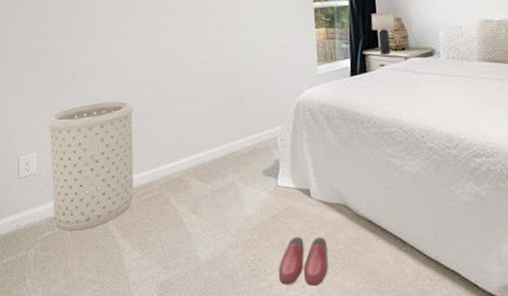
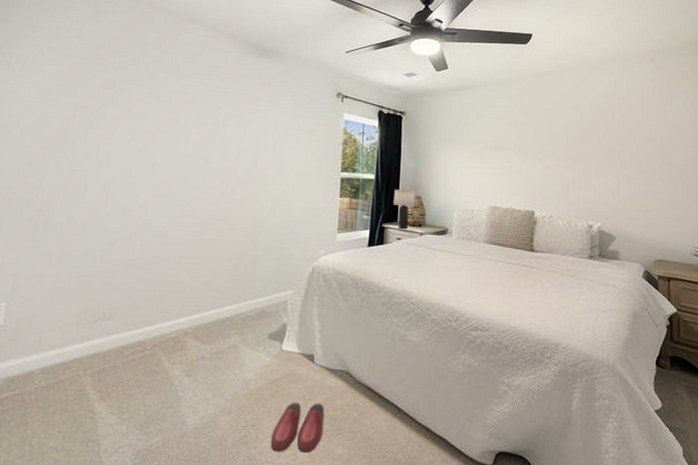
laundry basket: present [47,101,134,231] -> none [17,251,135,392]

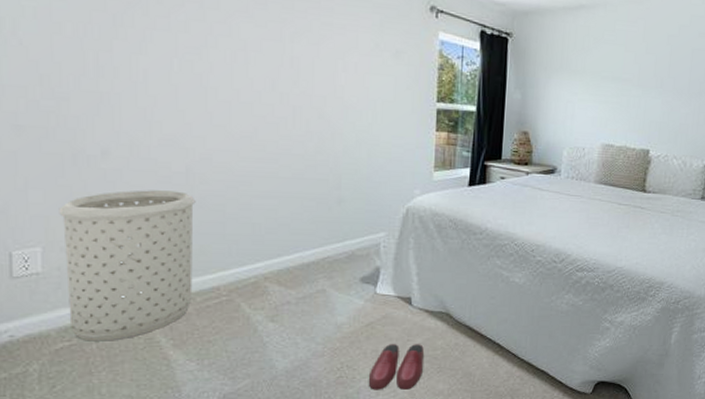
laundry basket: none [17,251,135,392] -> present [58,190,196,341]
table lamp: present [394,189,415,229] -> none [497,123,522,167]

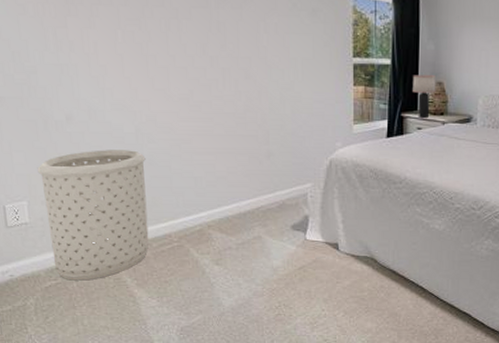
slippers: present [369,344,424,390] -> none [304,286,352,327]
table lamp: none [497,123,522,167] -> present [413,75,436,118]

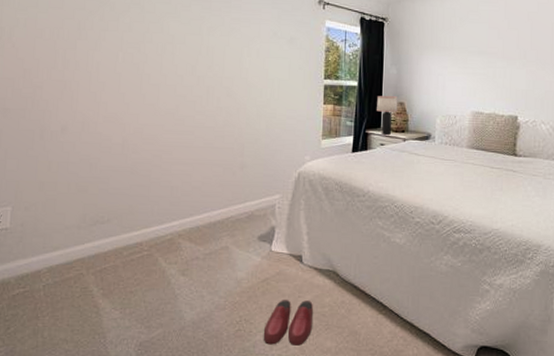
laundry basket: present [37,150,150,281] -> none [25,159,128,289]
slippers: none [304,286,352,327] -> present [264,300,313,346]

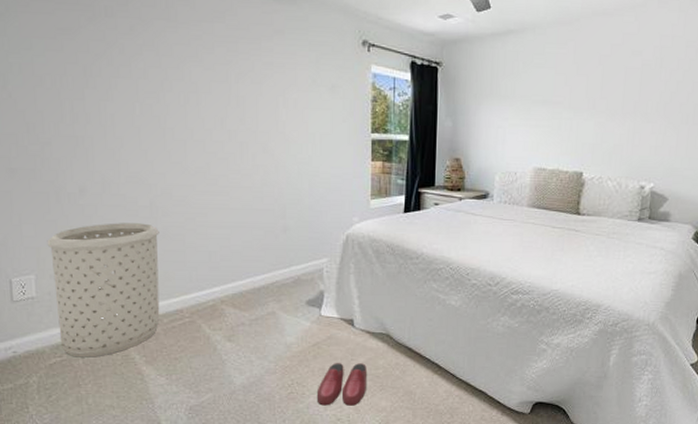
laundry basket: none [25,159,128,289] -> present [47,223,160,358]
table lamp: present [377,96,398,135] -> none [430,151,454,194]

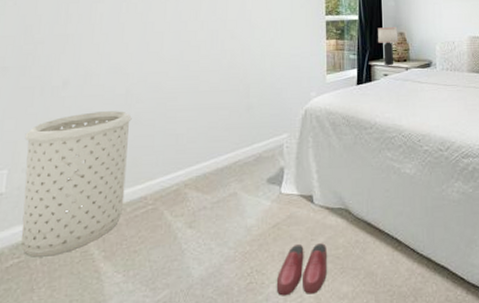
table lamp: none [430,151,454,194] -> present [378,27,398,65]

